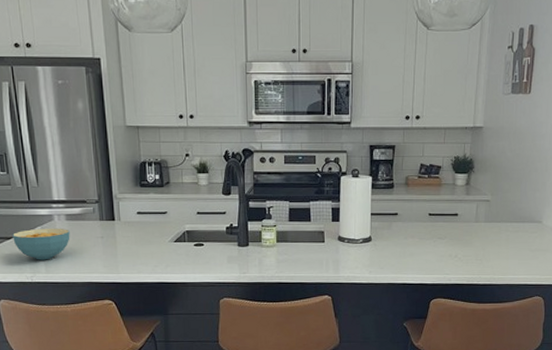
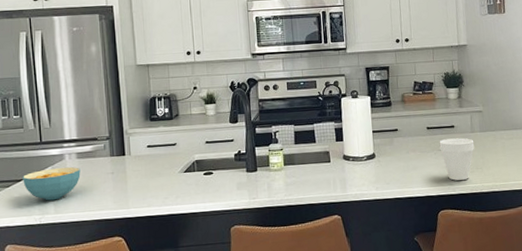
cup: none [440,227,477,271] -> present [439,138,475,181]

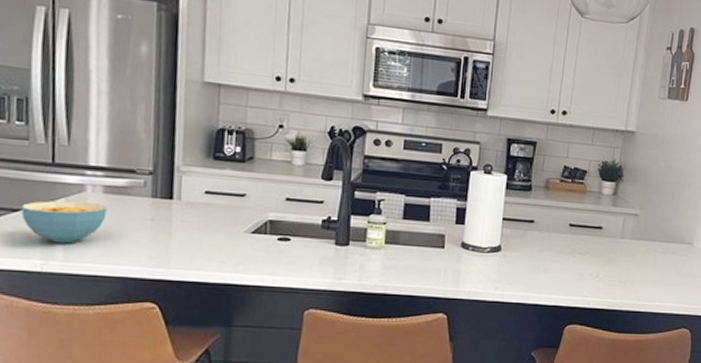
cup: present [439,138,475,181] -> none [580,241,623,294]

